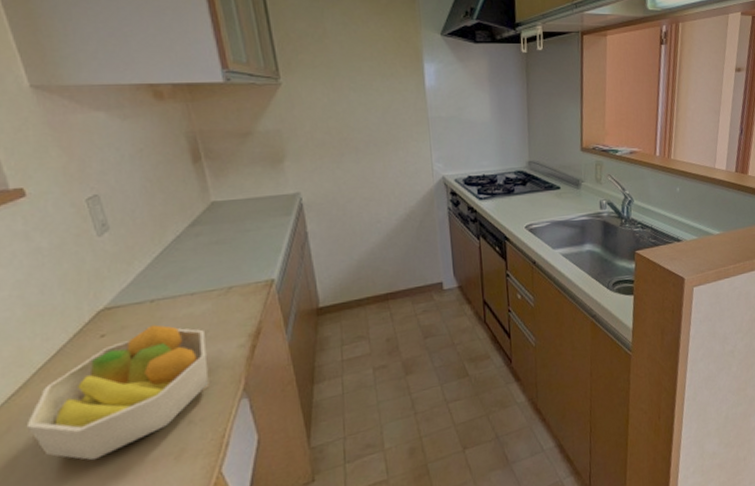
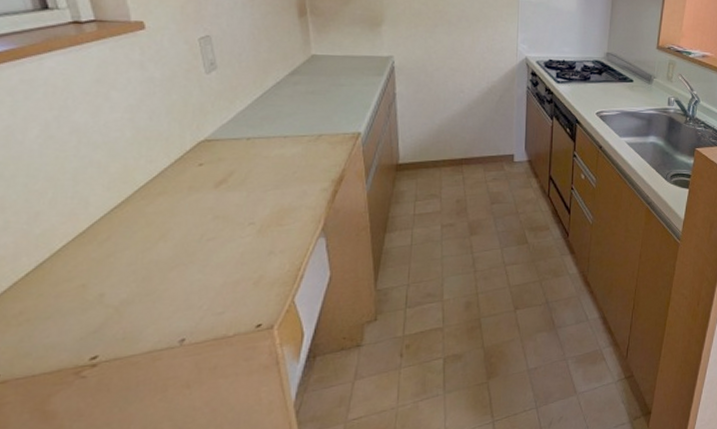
fruit bowl: present [26,325,209,461] -> none [124,160,293,276]

